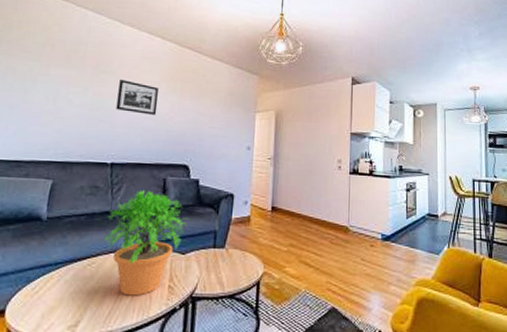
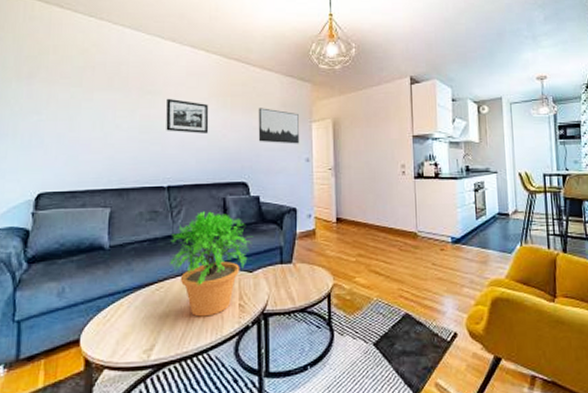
wall art: none [203,95,244,132] -> present [258,108,299,144]

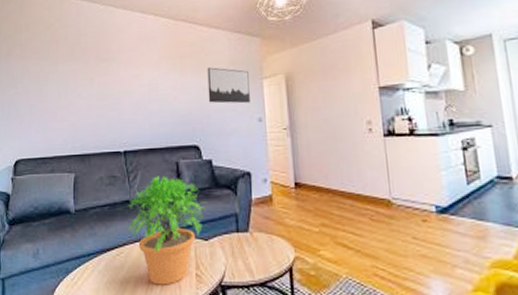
picture frame: present [166,98,209,133] -> none [121,64,160,98]

